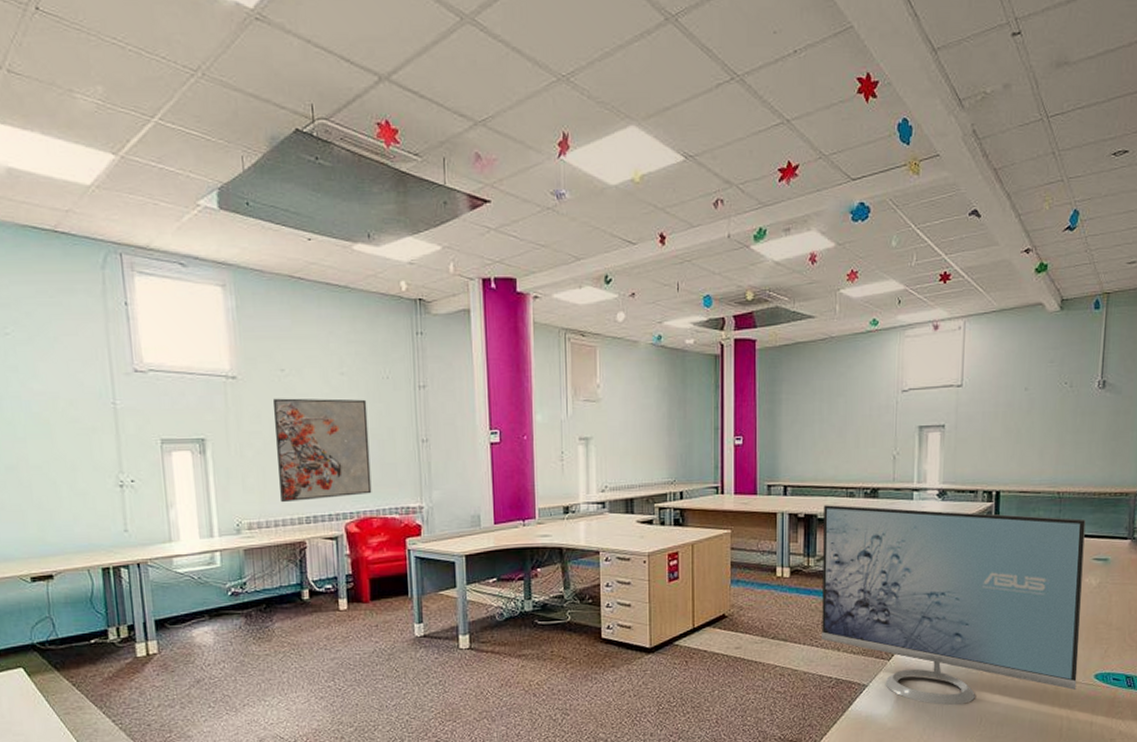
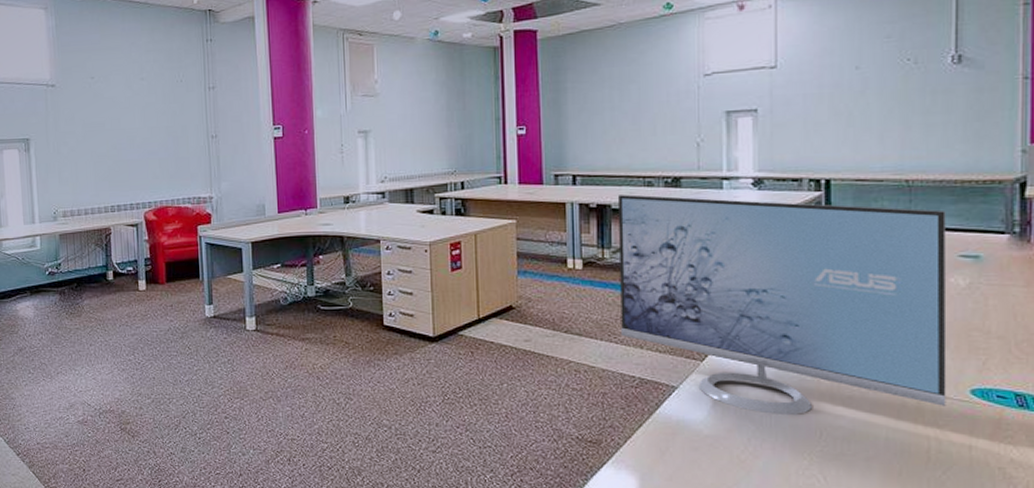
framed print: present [272,398,372,503] -> none [84,101,168,194]

